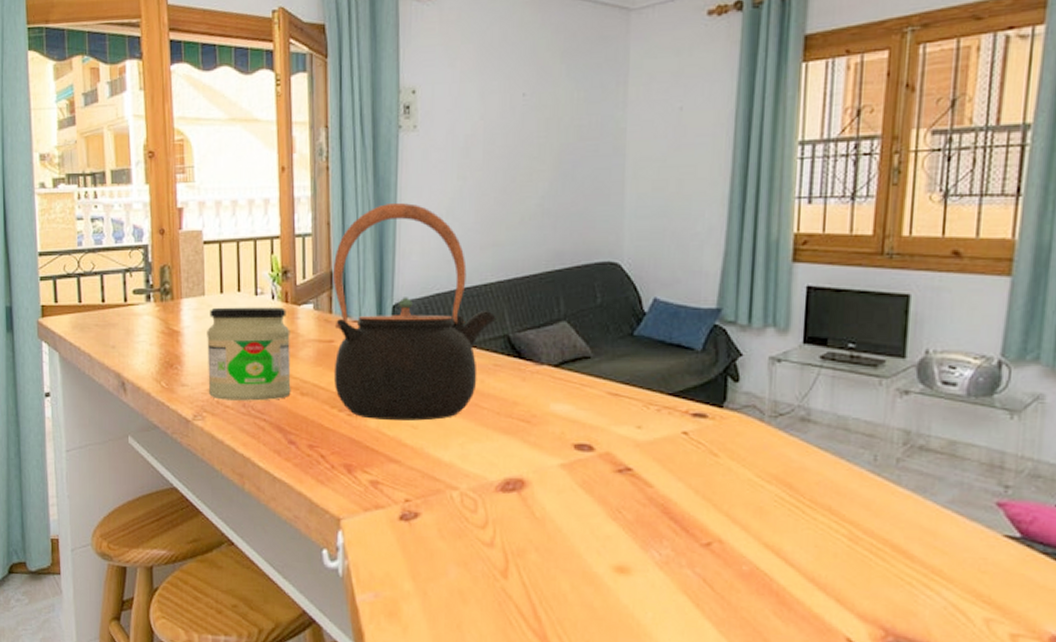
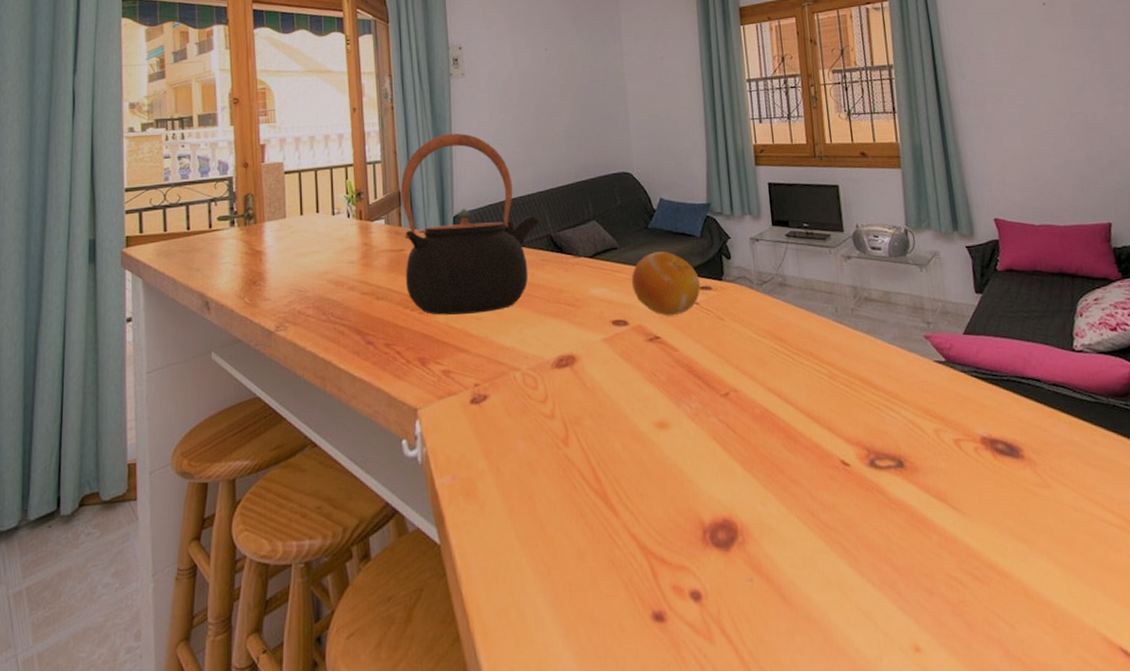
jar: present [207,307,291,401] -> none [288,224,367,310]
fruit: none [603,366,694,446] -> present [631,251,701,316]

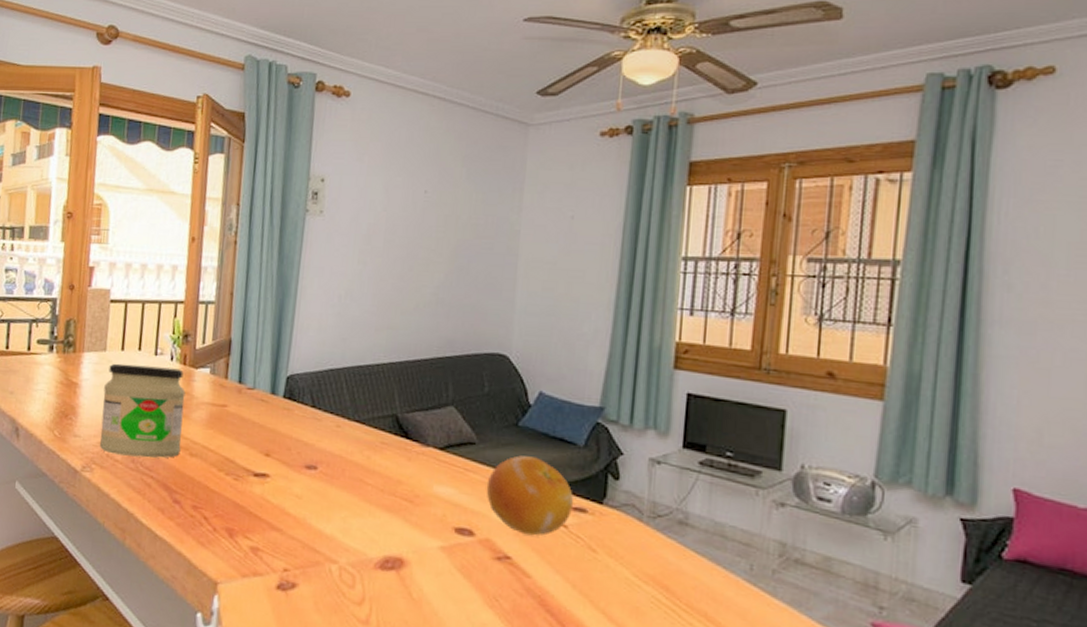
jar: none [288,224,367,310] -> present [99,363,186,458]
teapot: present [400,133,540,315] -> none [223,280,386,492]

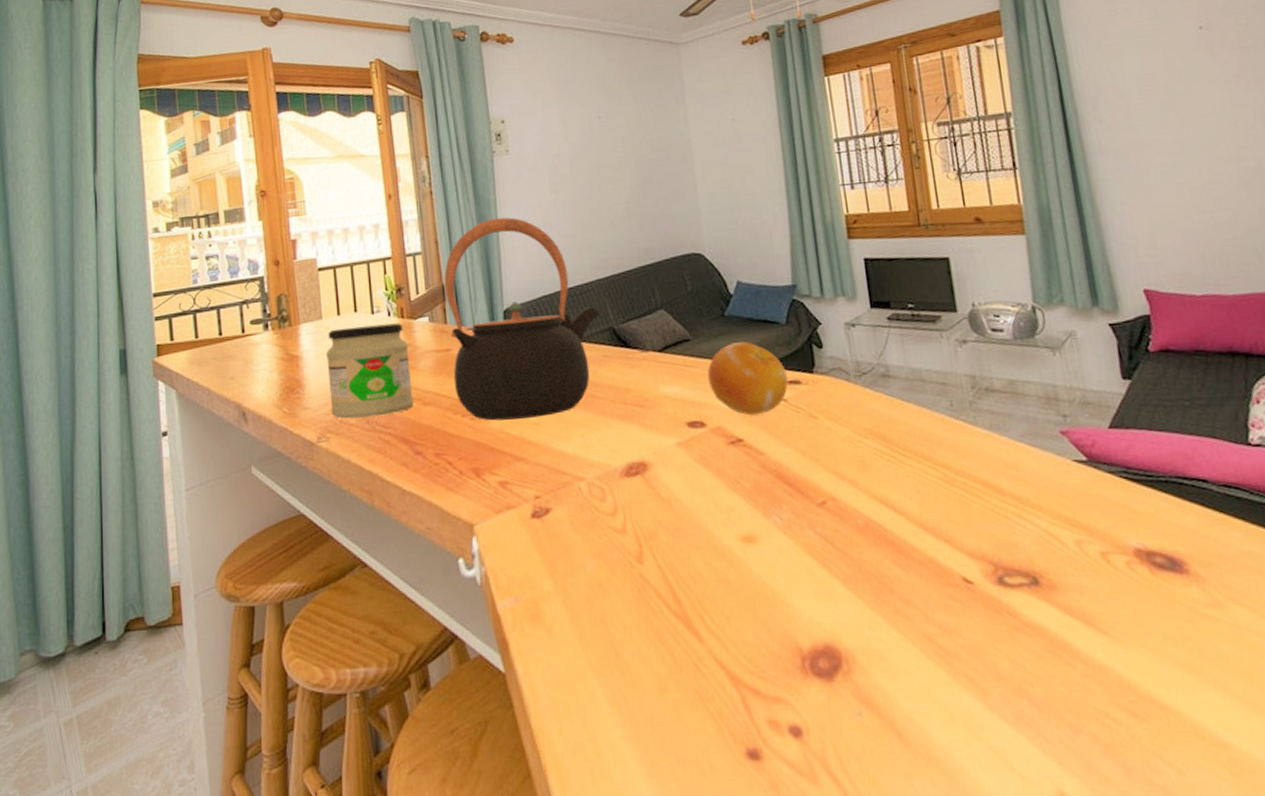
teapot: none [223,280,386,492] -> present [444,217,600,421]

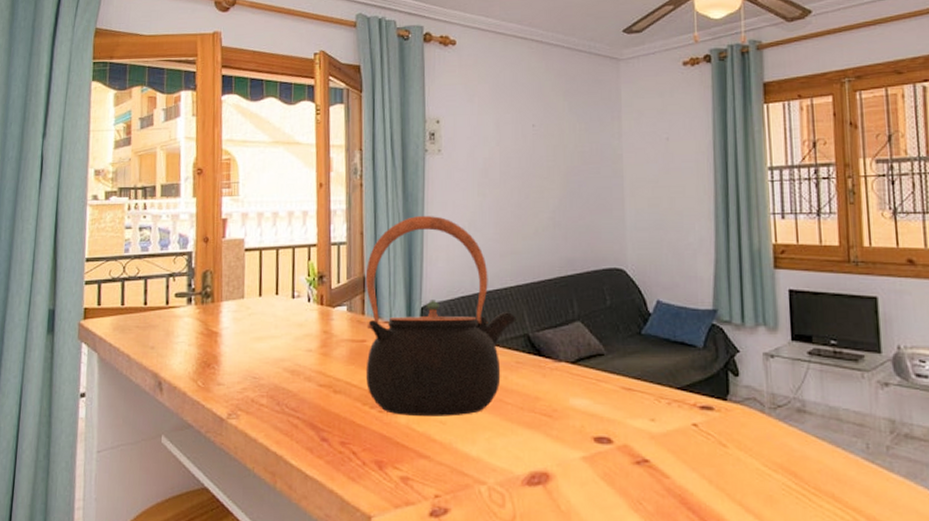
jar: present [326,323,414,419] -> none [243,309,325,399]
fruit: present [707,342,788,416] -> none [618,362,701,437]

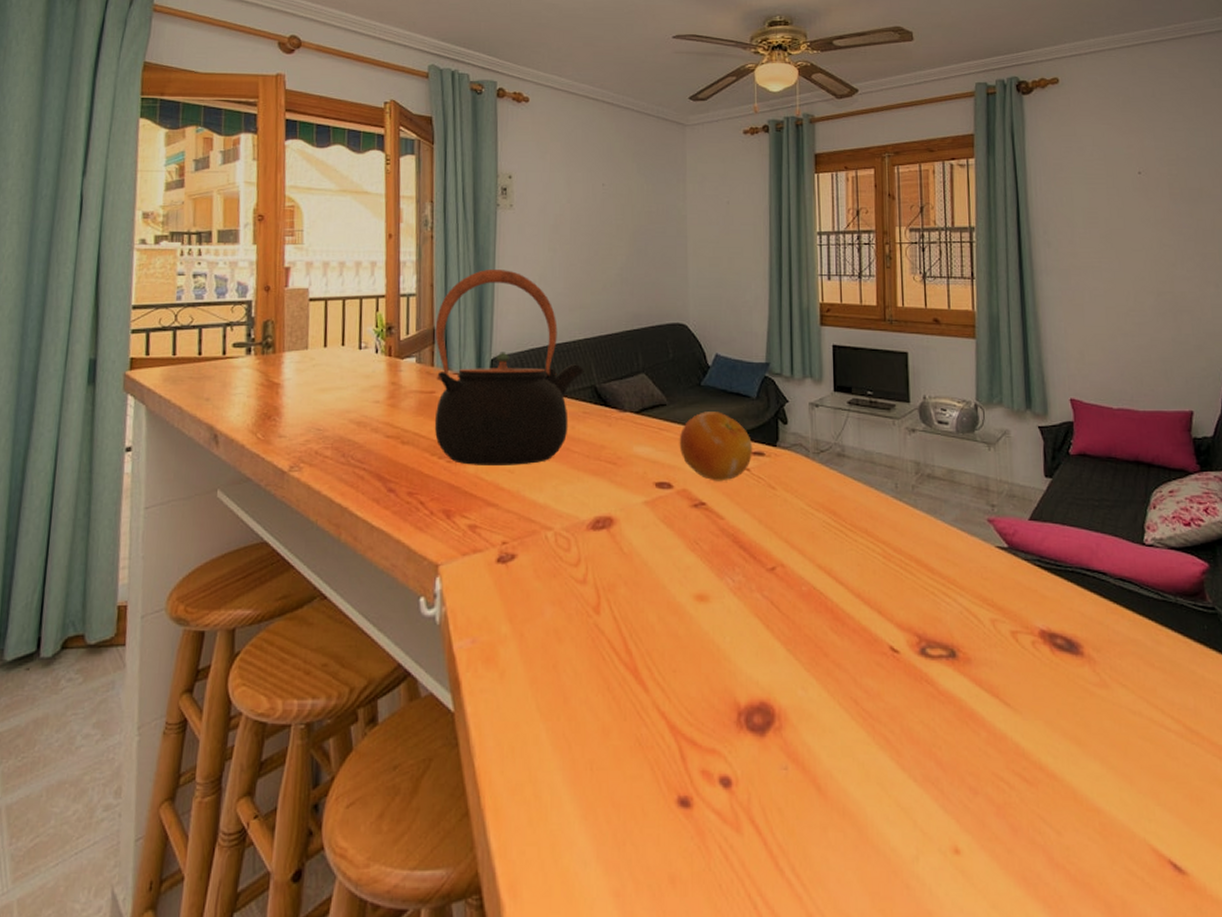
fruit: none [618,362,701,437] -> present [679,411,753,481]

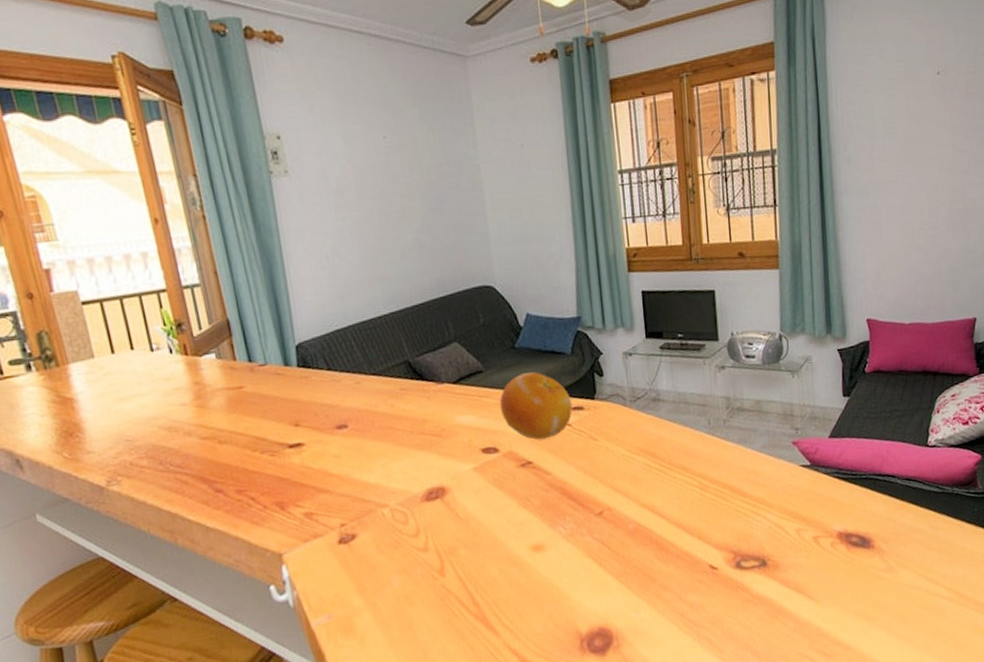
teapot: present [434,270,584,465] -> none [228,246,395,456]

